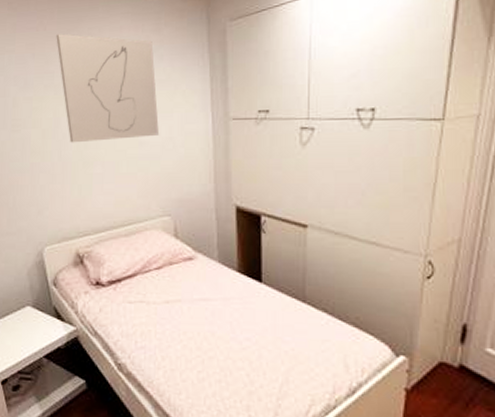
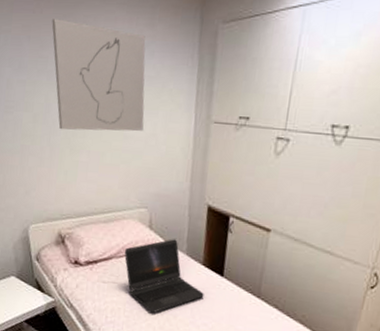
laptop computer: none [149,246,243,333] -> present [124,239,204,314]

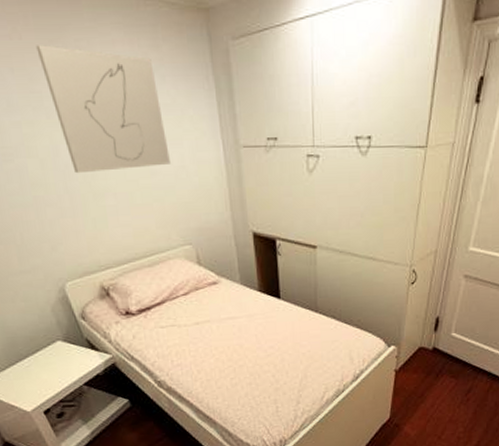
laptop computer: present [124,239,204,314] -> none [176,271,265,348]

